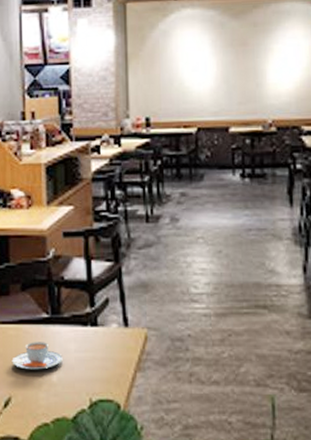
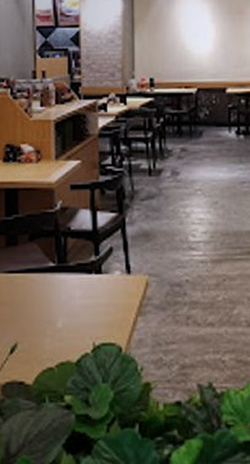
teacup: present [12,342,63,370] -> none [18,289,68,317]

